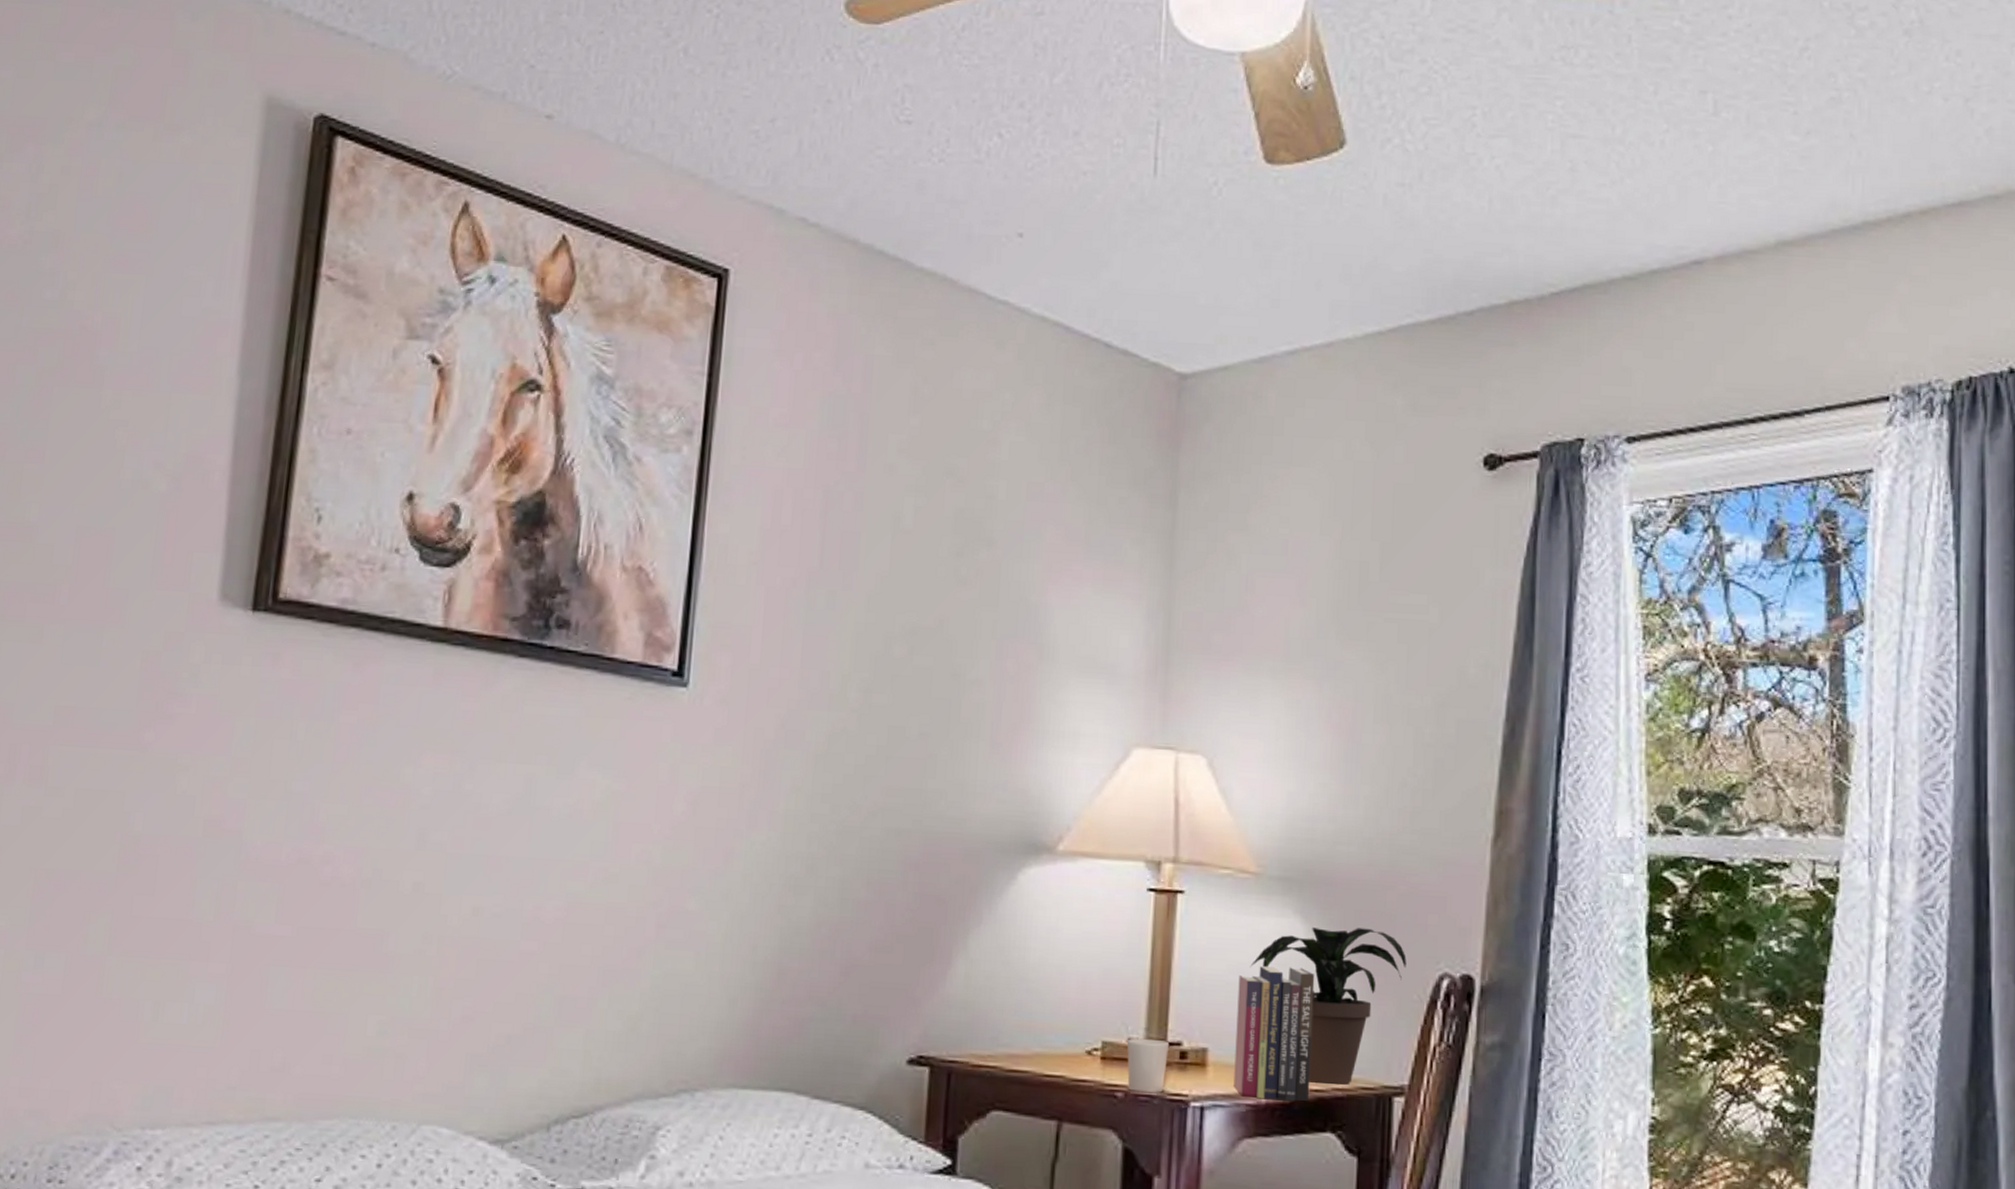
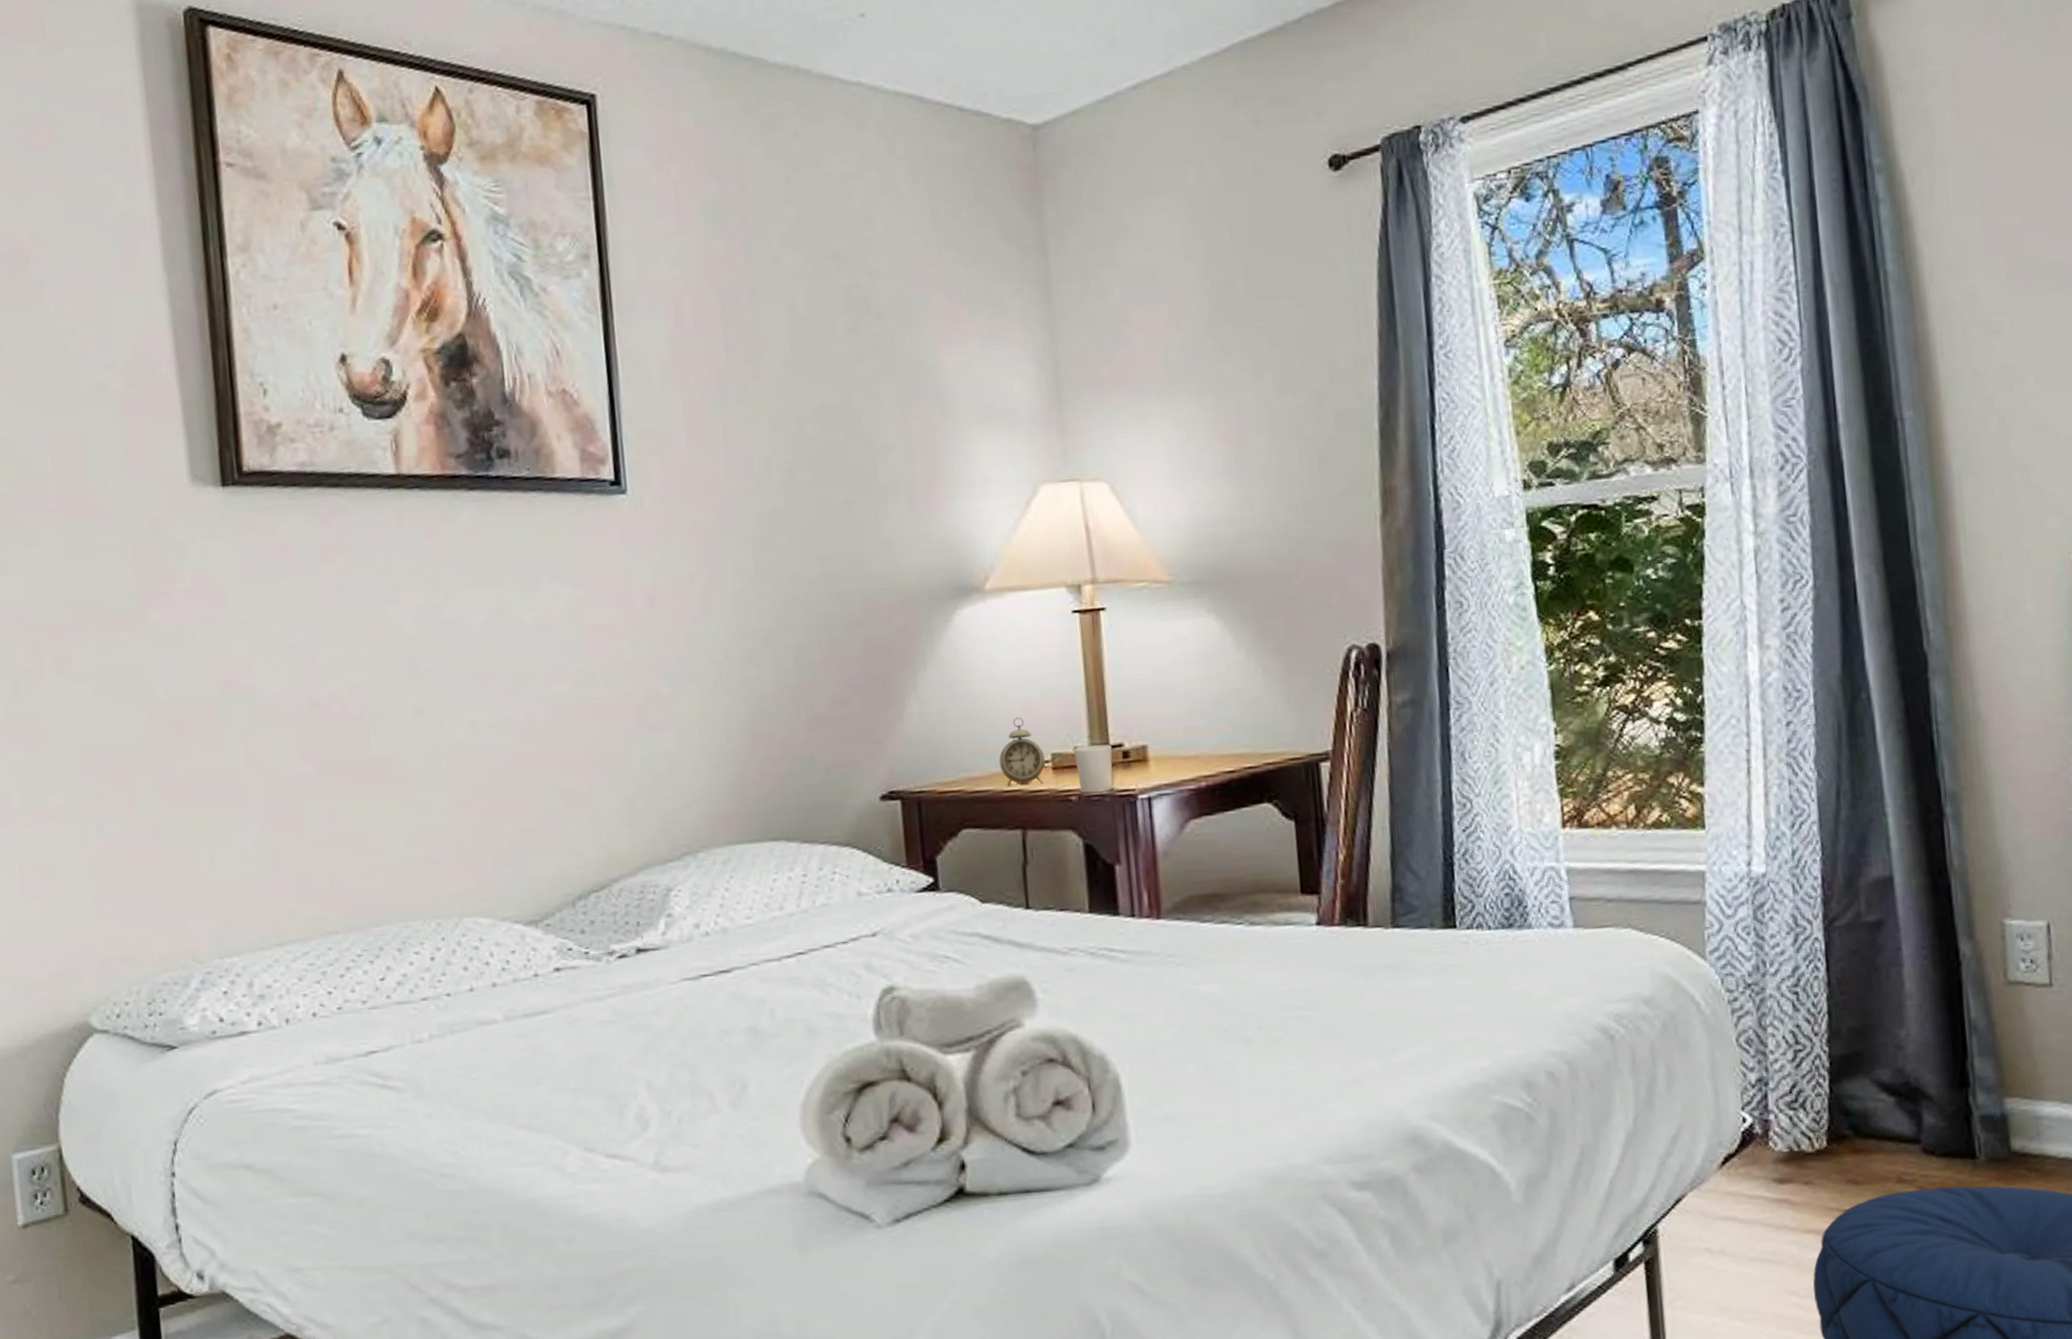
alarm clock: none [1043,995,1095,1073] -> present [999,717,1046,787]
books: present [1233,966,1315,1101] -> none [1166,660,1244,784]
potted plant: present [1250,927,1407,1085] -> none [1175,615,1316,761]

